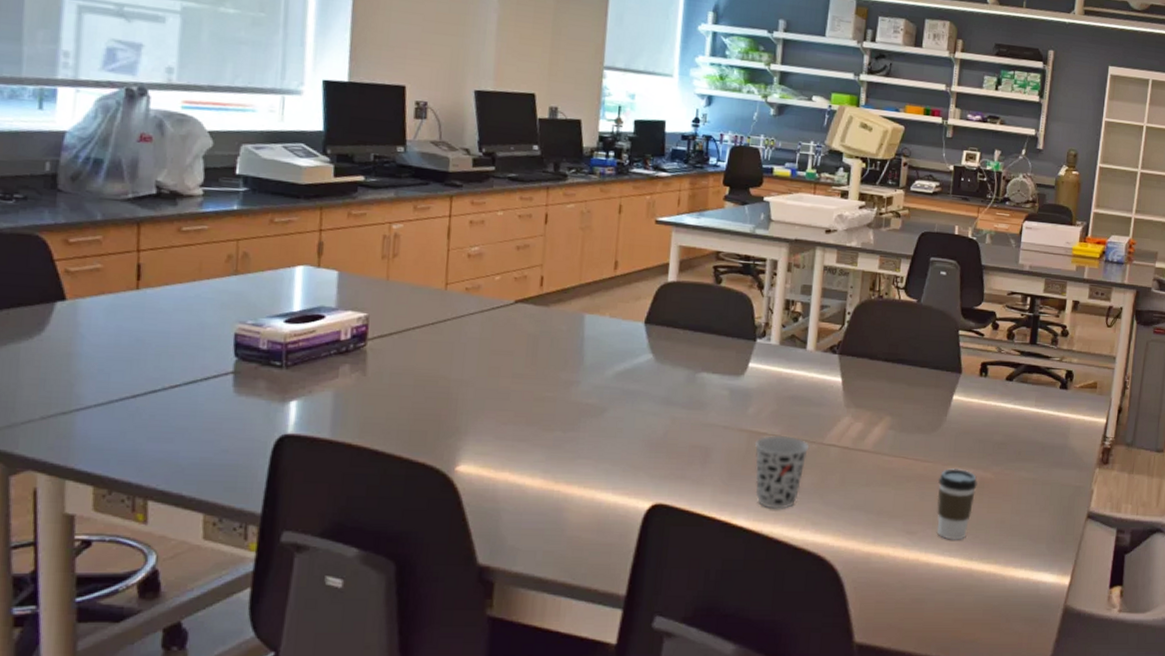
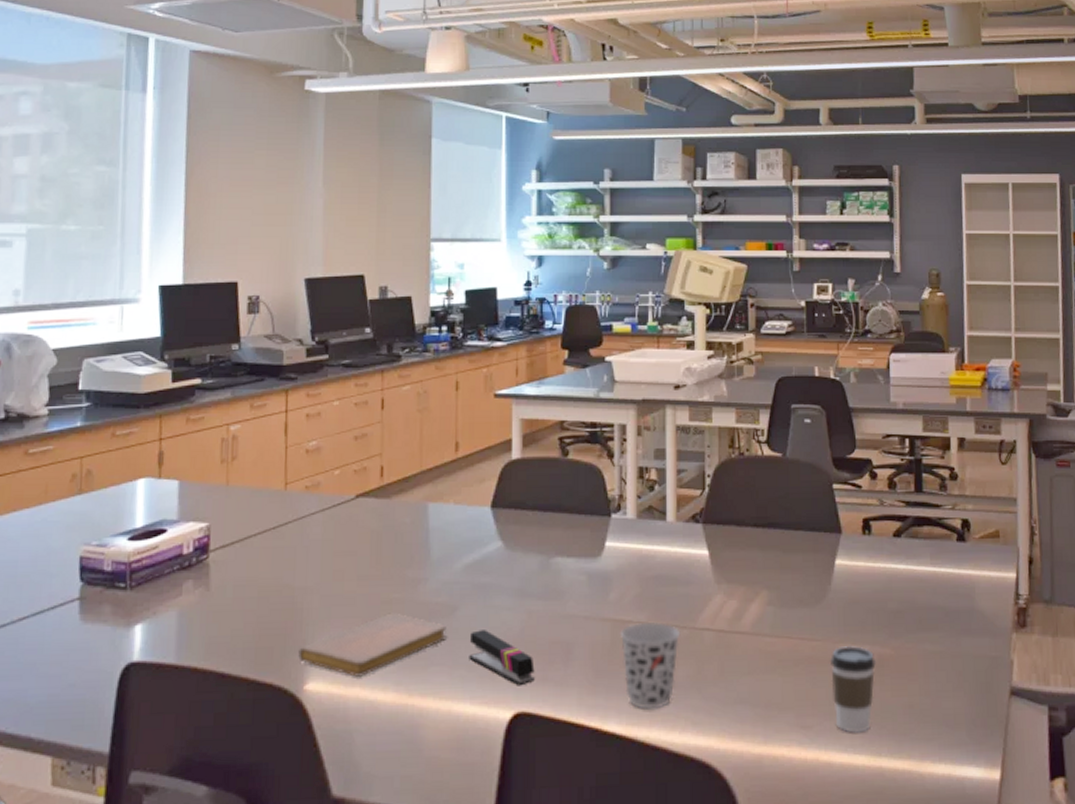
notebook: none [451,409,596,464] -> present [298,613,448,678]
stapler: none [614,430,675,482] -> present [469,630,535,686]

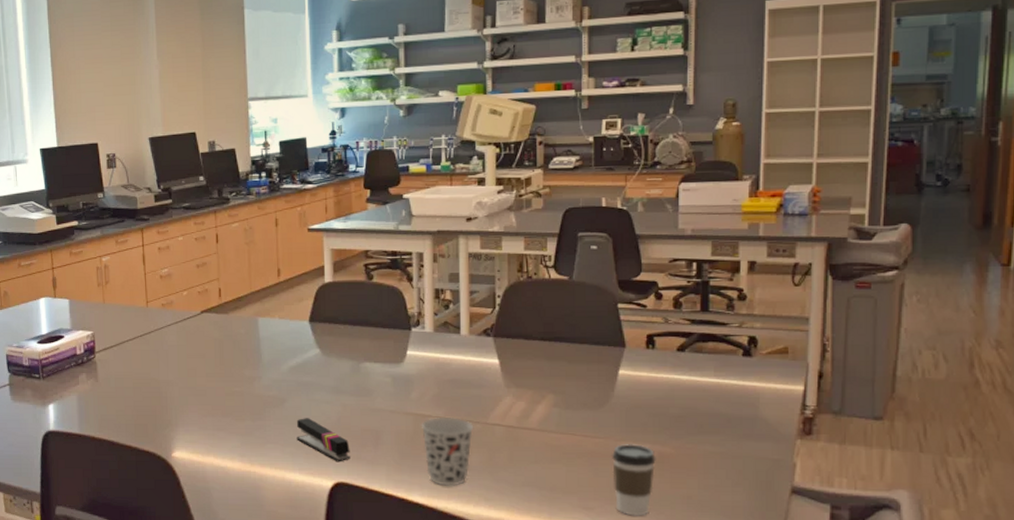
notebook: present [298,613,448,678] -> none [166,402,279,450]

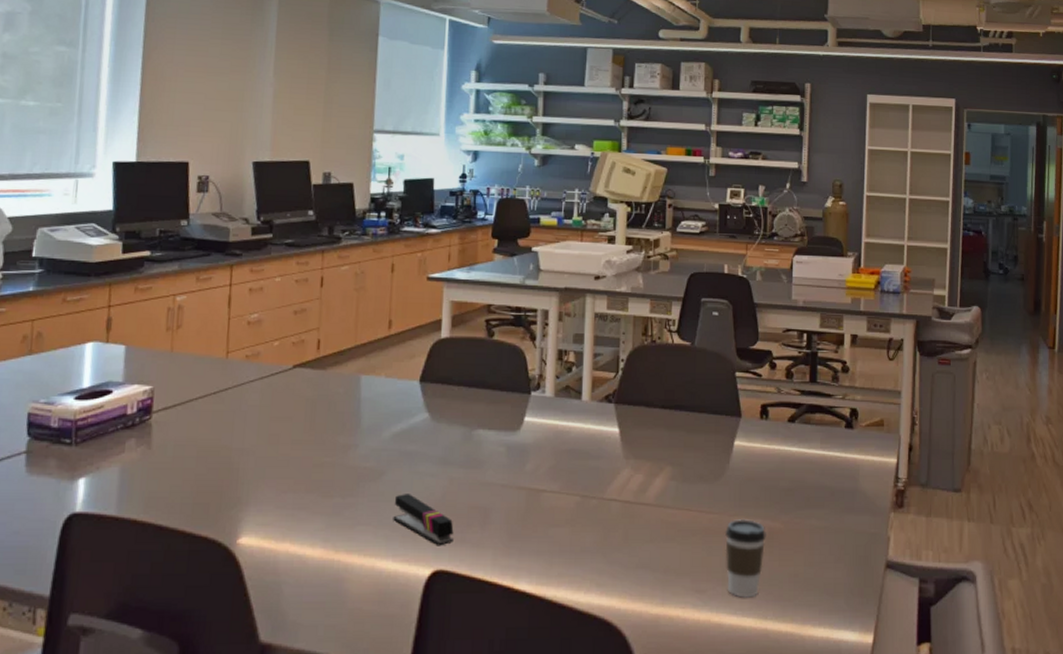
cup: present [421,417,474,486] -> none [533,492,590,571]

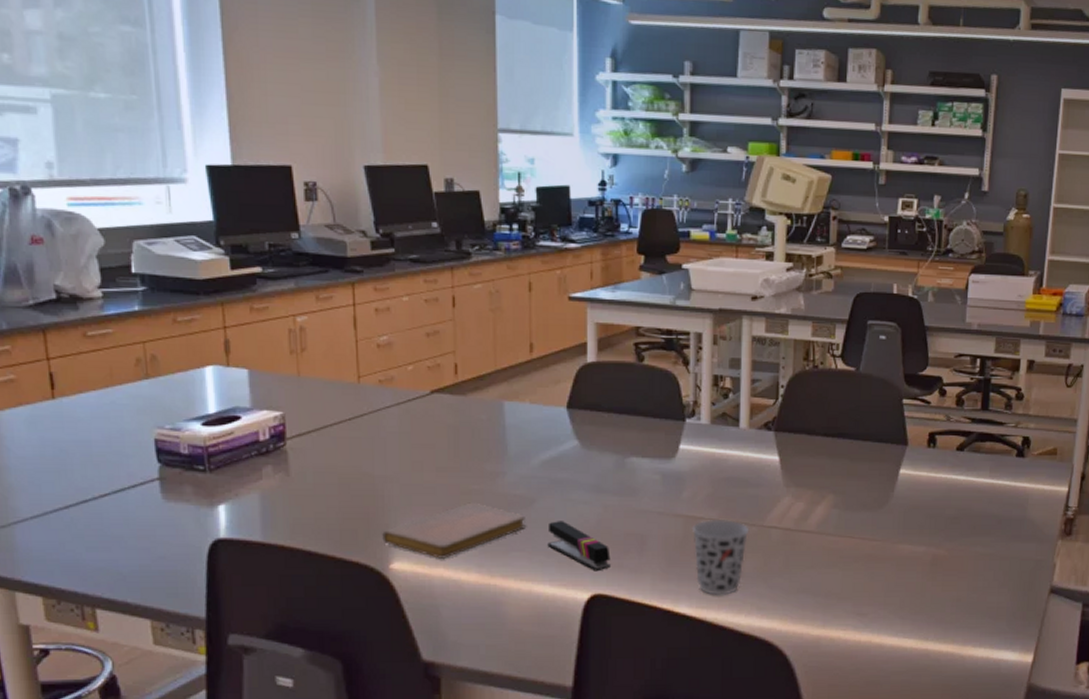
notebook: none [233,475,374,534] -> present [382,502,527,560]
cup: none [533,492,590,571] -> present [691,520,750,595]
coffee cup: present [724,518,766,598] -> none [887,545,930,621]

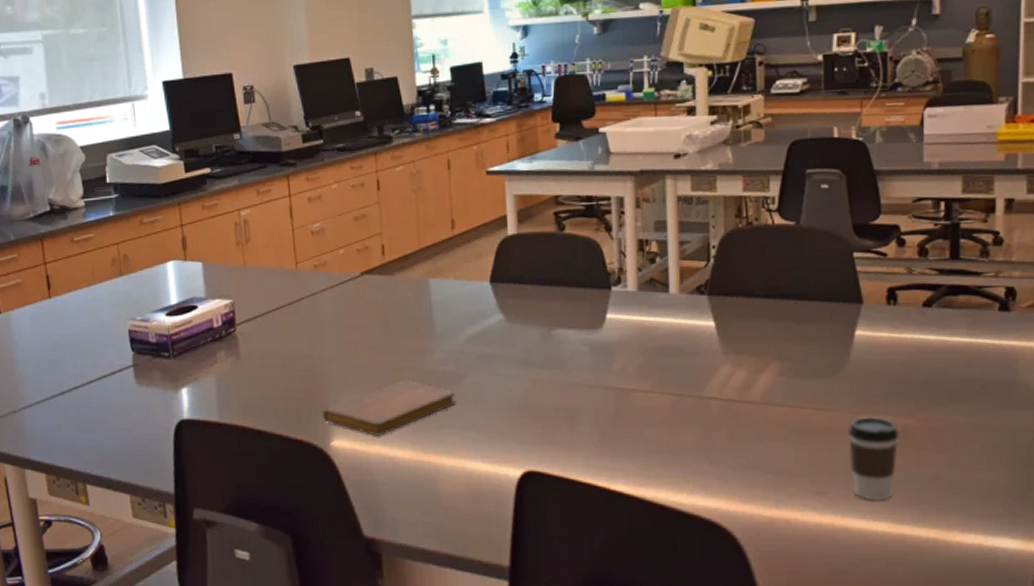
stapler: present [547,521,611,572] -> none [477,396,542,448]
cup: present [691,520,750,595] -> none [624,391,687,472]
coffee cup: none [887,545,930,621] -> present [847,415,899,501]

